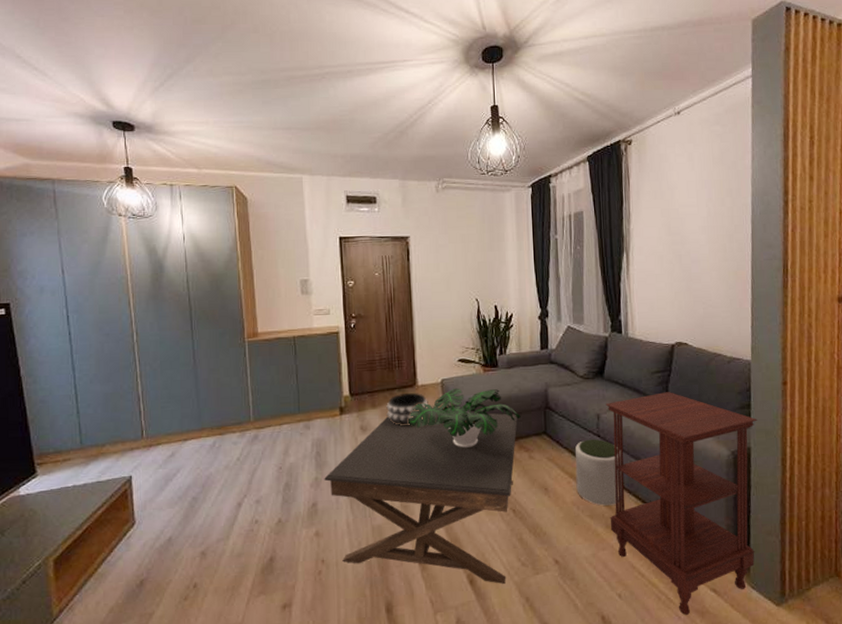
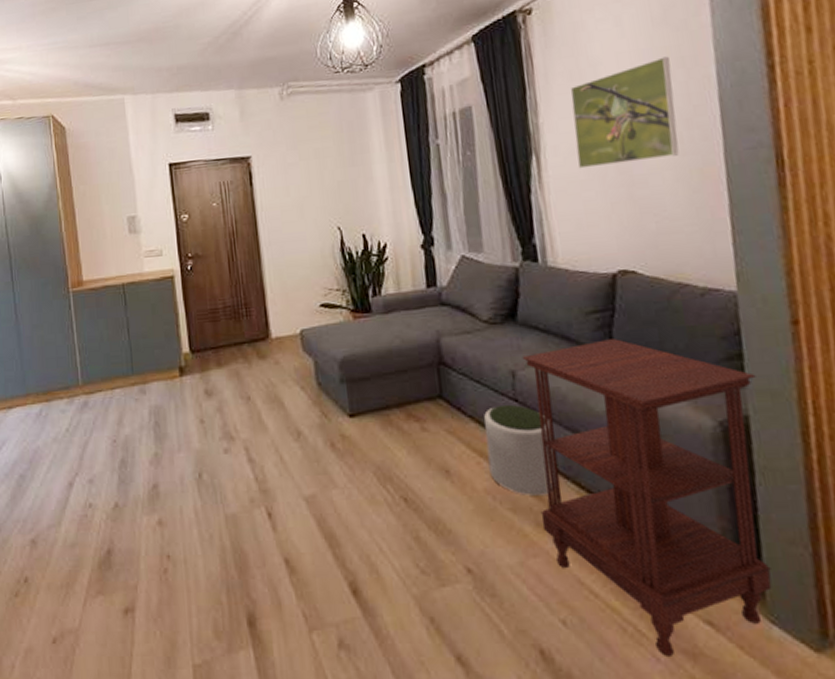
coffee table: present [324,413,518,584] -> none [165,371,403,597]
decorative bowl: present [386,392,428,426] -> none [234,347,286,389]
potted plant: present [408,388,521,448] -> none [262,340,407,417]
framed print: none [654,187,723,266] -> present [570,56,679,169]

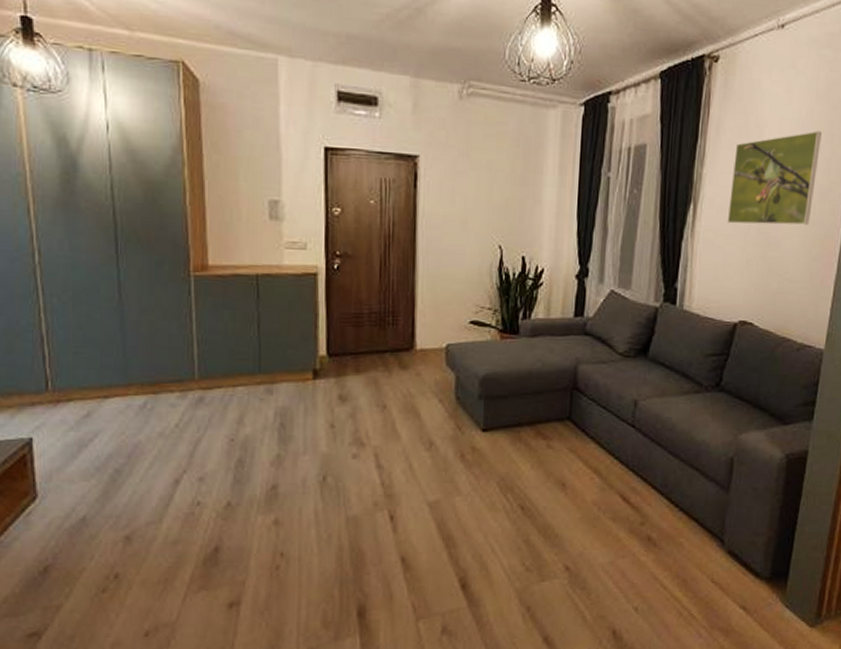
plant pot: present [484,404,556,496] -> none [599,429,657,507]
side table: present [522,339,772,658] -> none [634,380,821,634]

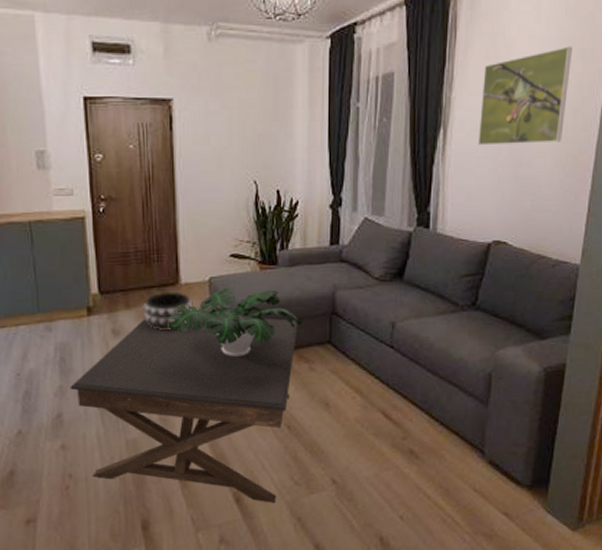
coffee table: none [288,385,537,590] -> present [70,316,298,503]
decorative bowl: none [373,357,428,398] -> present [143,291,193,330]
potted plant: none [401,356,542,430] -> present [169,287,302,357]

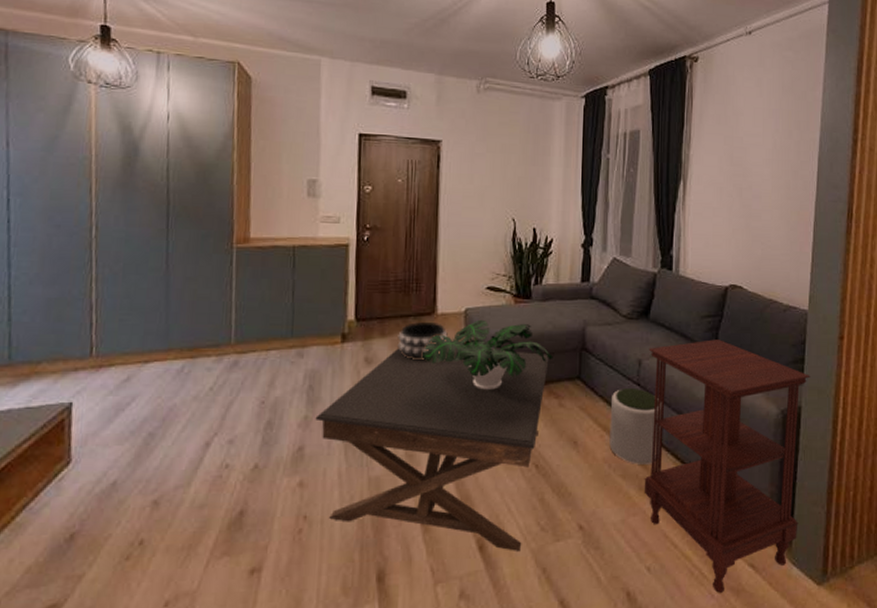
plant pot: none [362,350,416,424] -> present [609,387,661,465]
side table: none [397,299,578,539] -> present [644,339,810,594]
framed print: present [477,46,573,146] -> none [713,118,790,199]

